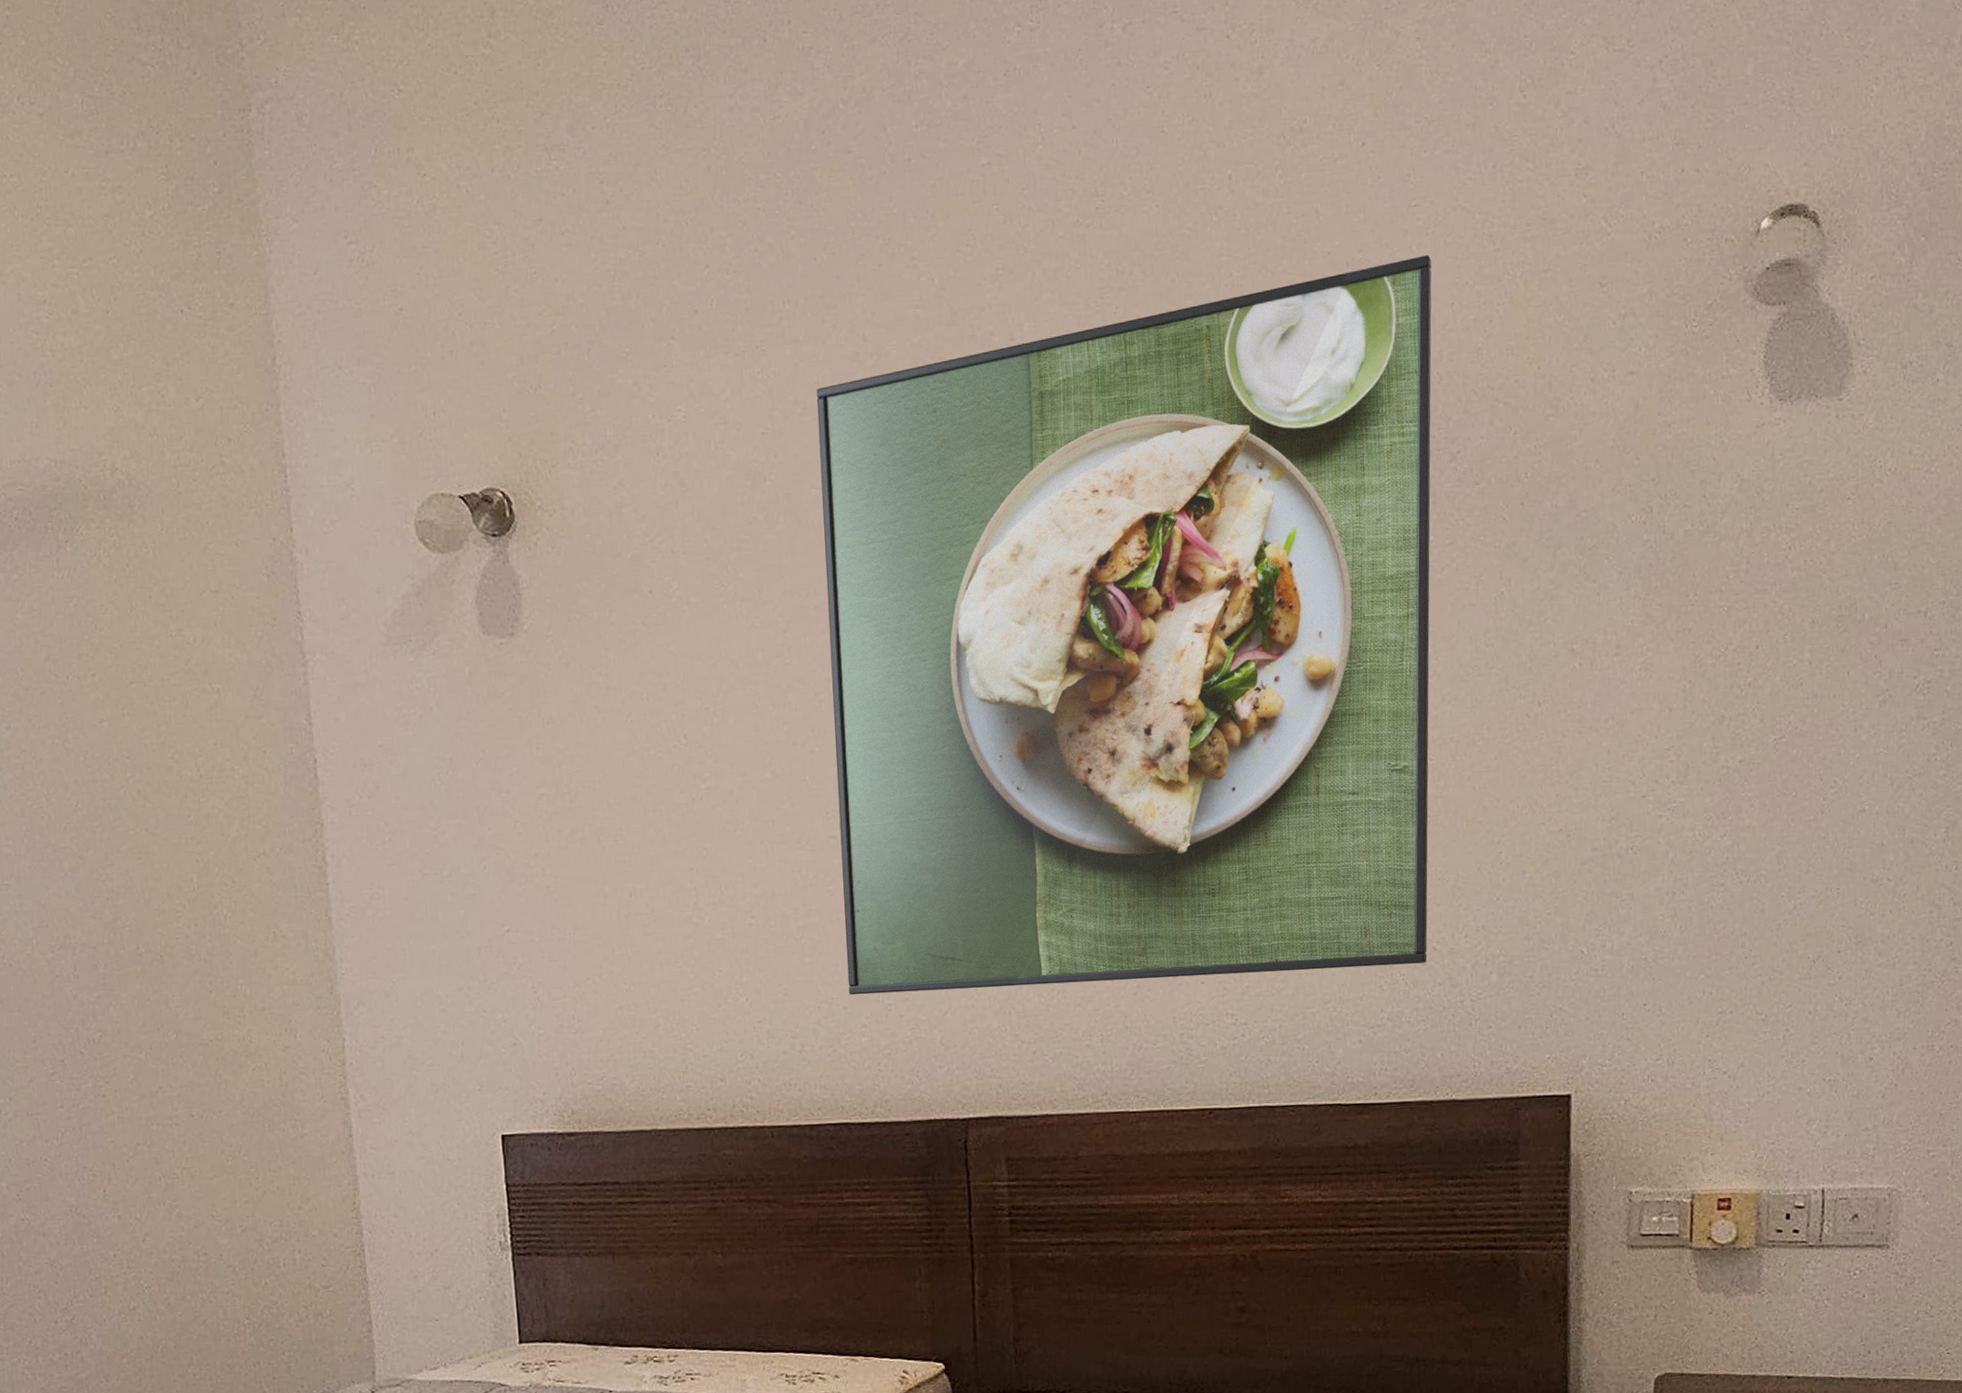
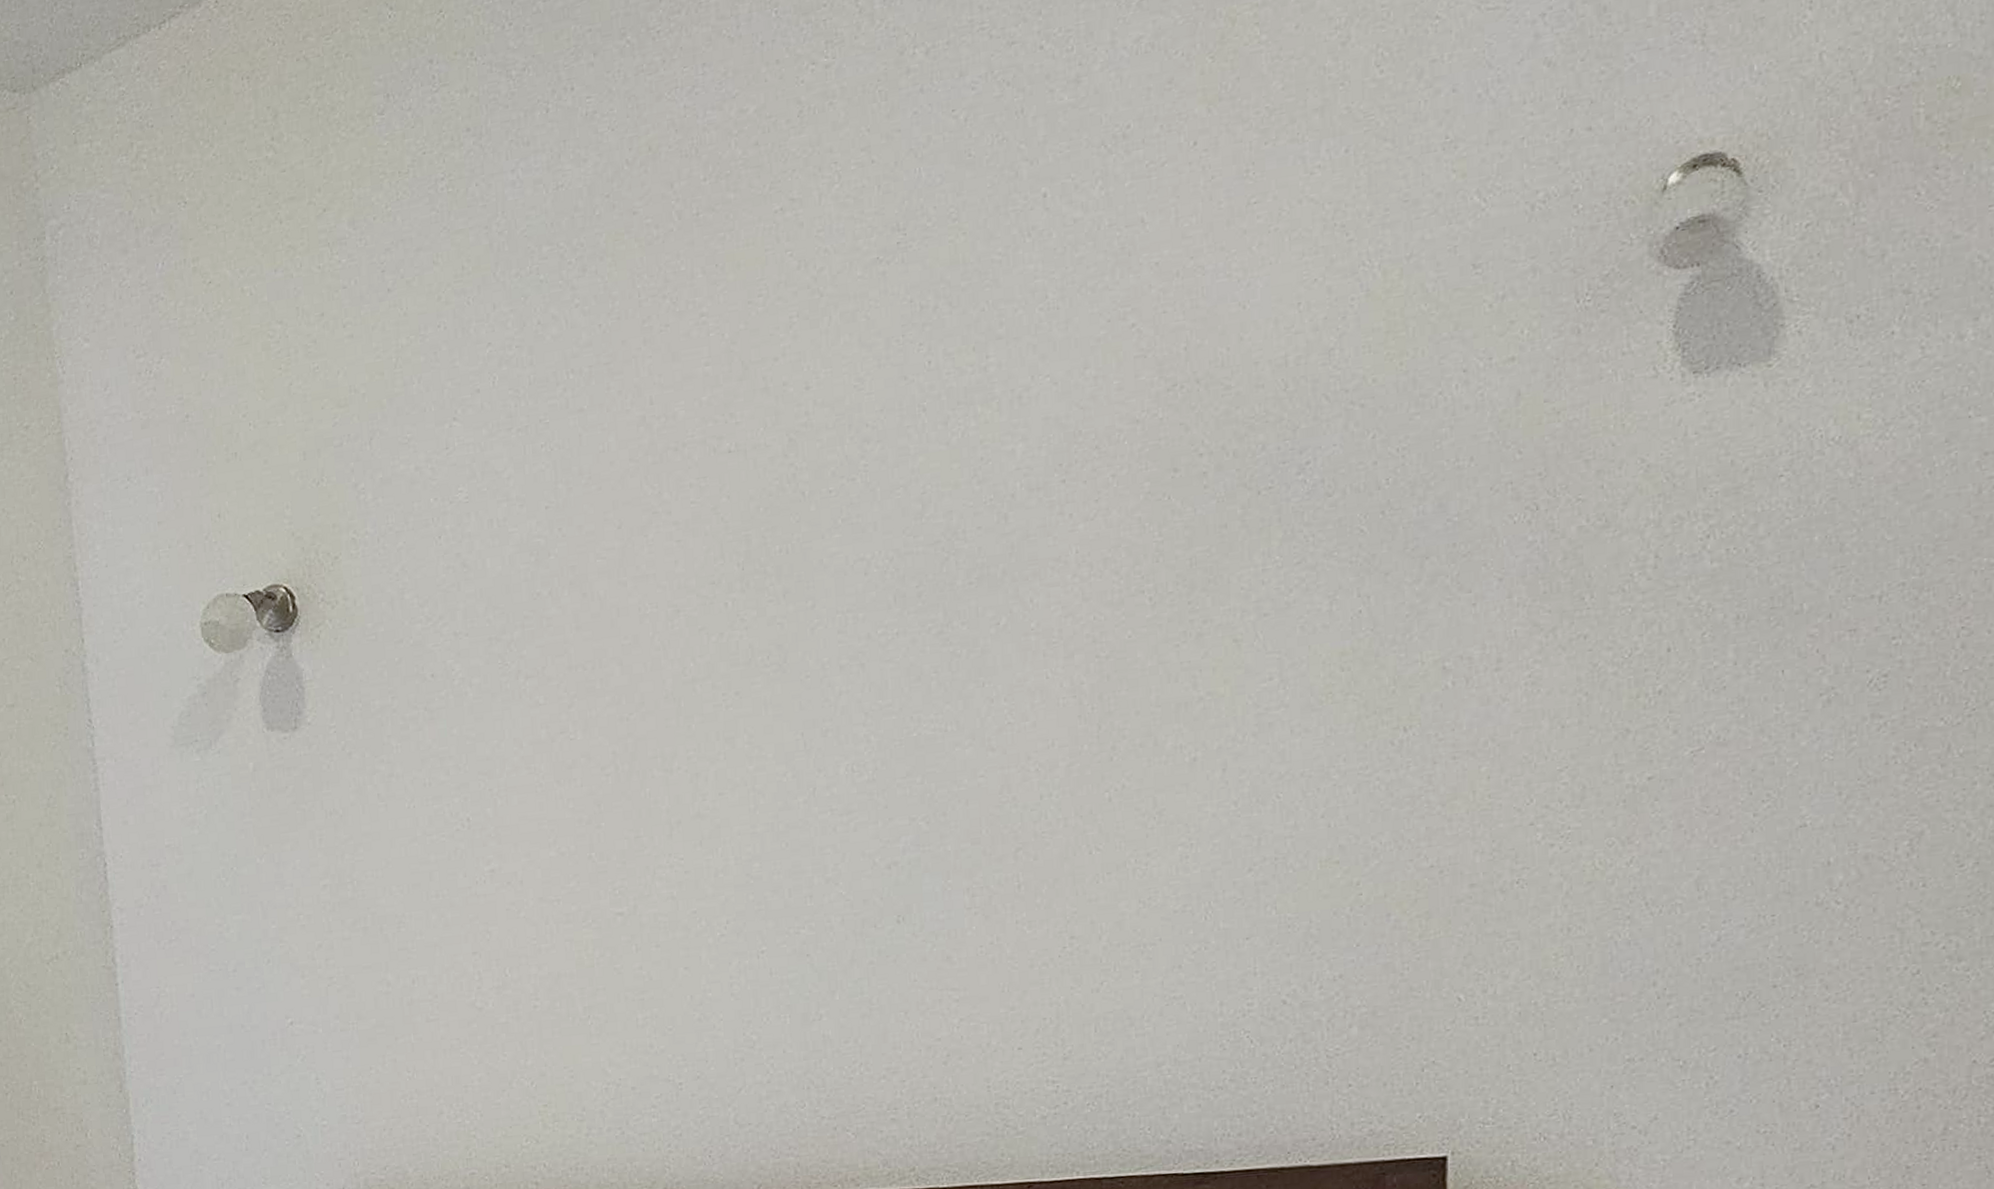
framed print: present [816,255,1432,995] -> none [601,254,1276,1075]

